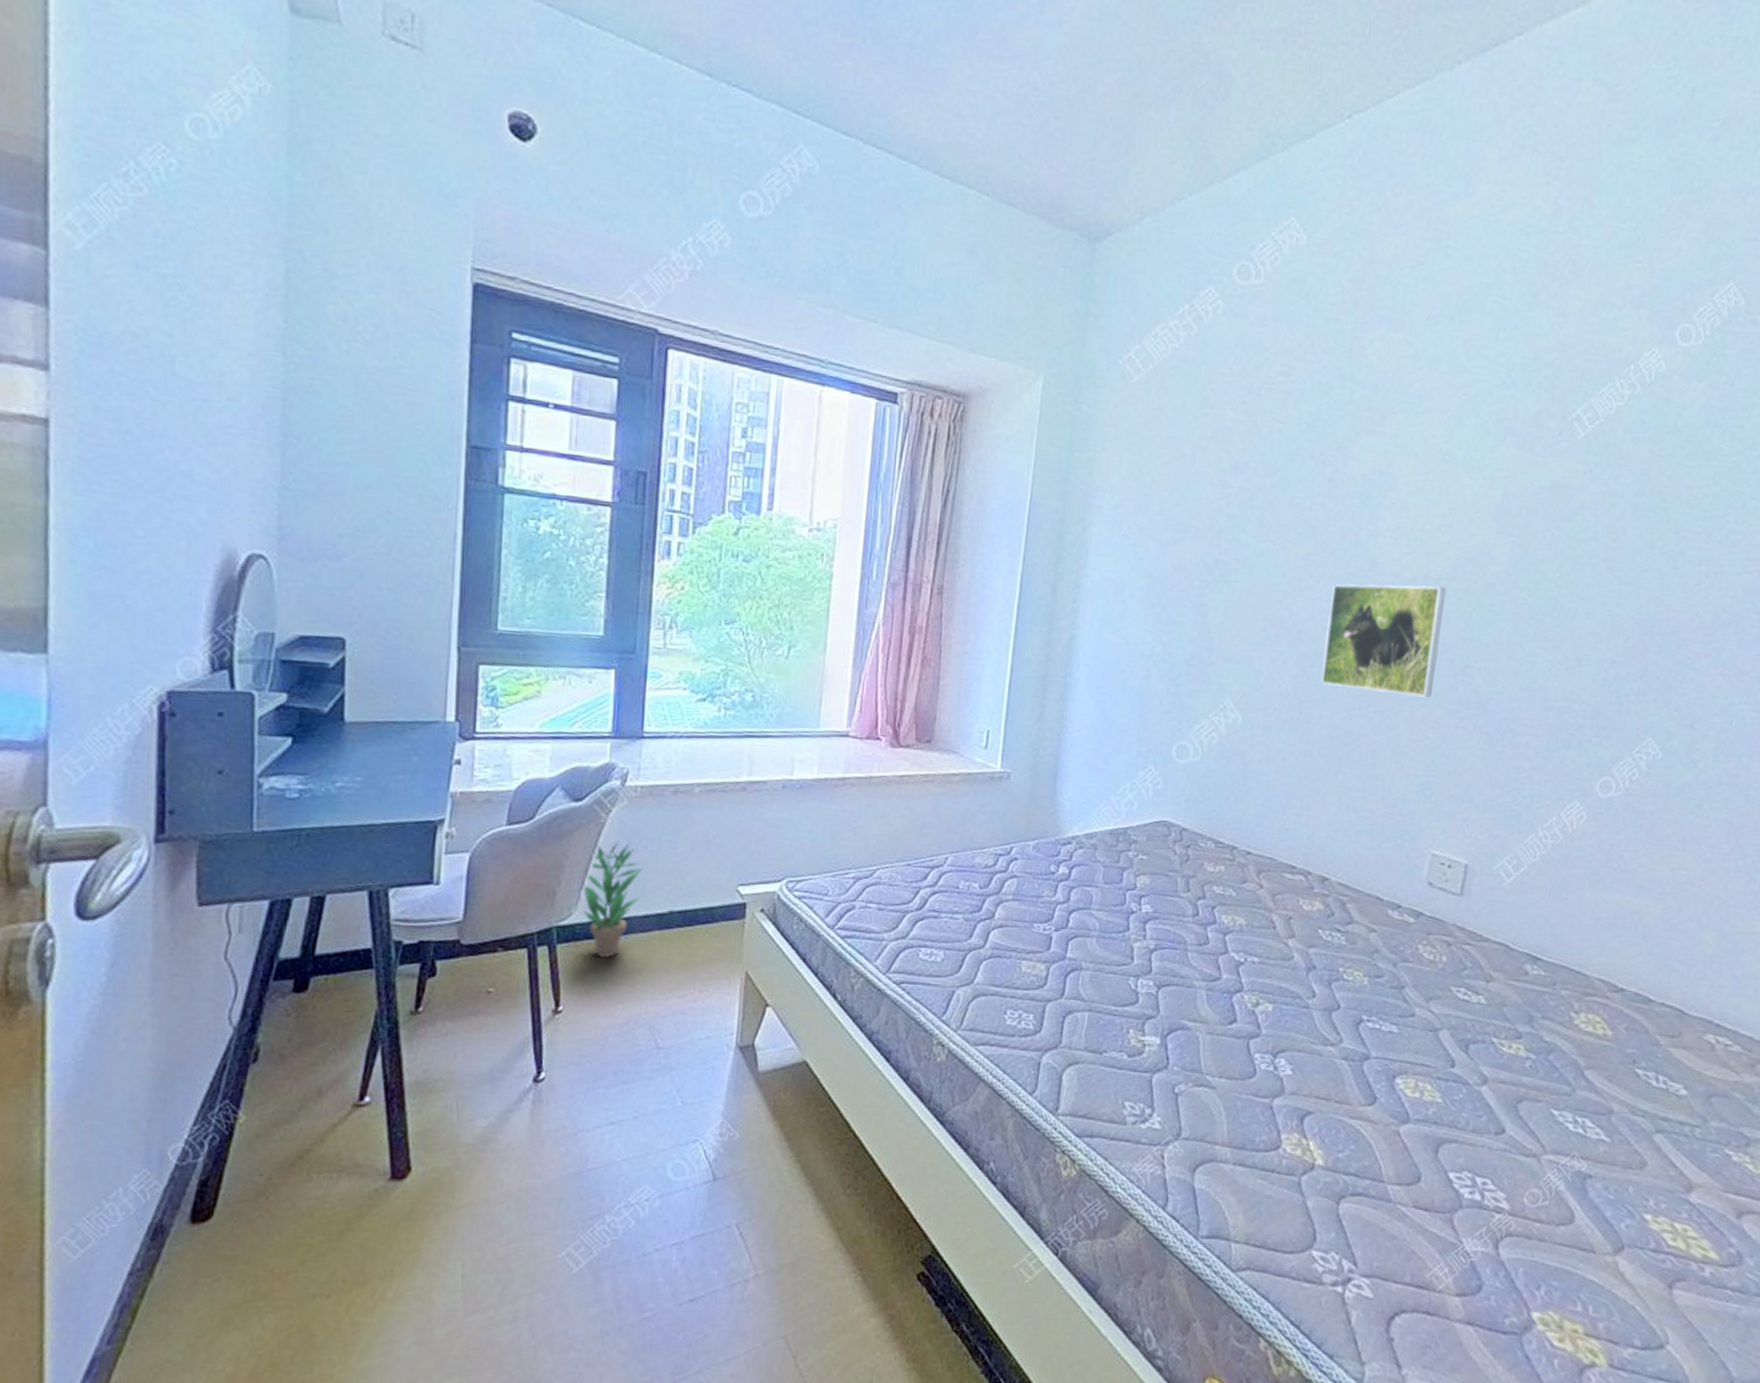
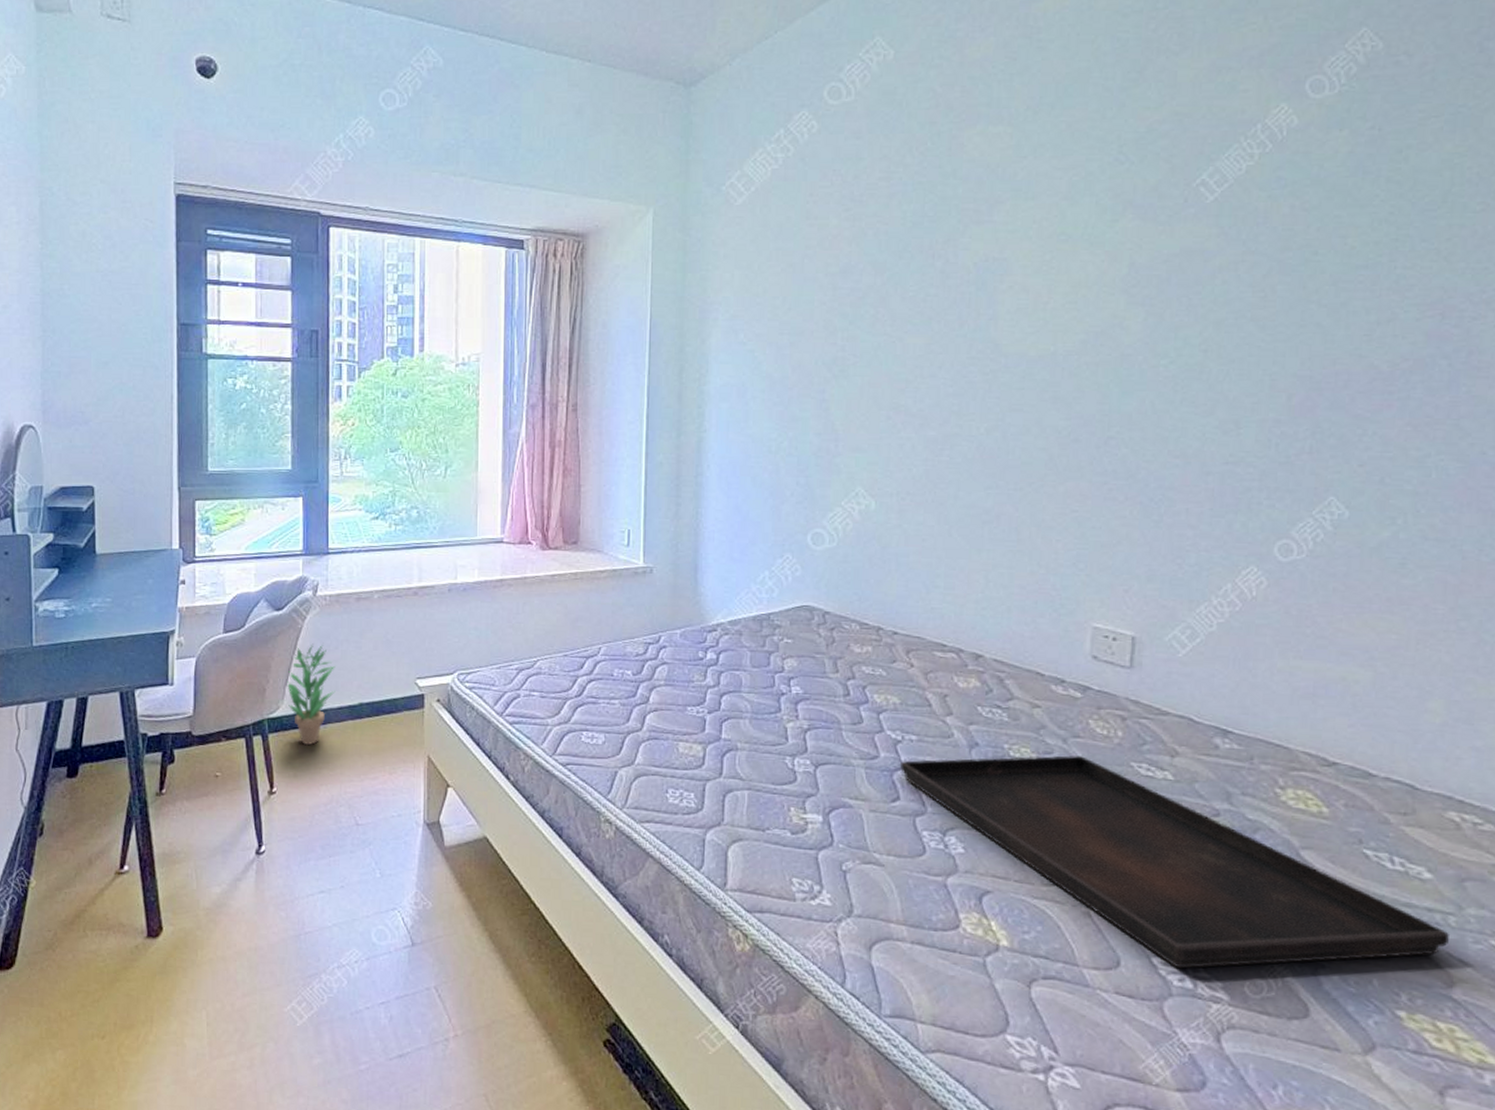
serving tray: none [1239,979,1694,1182] -> present [899,755,1449,969]
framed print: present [1321,584,1446,698] -> none [953,361,1077,471]

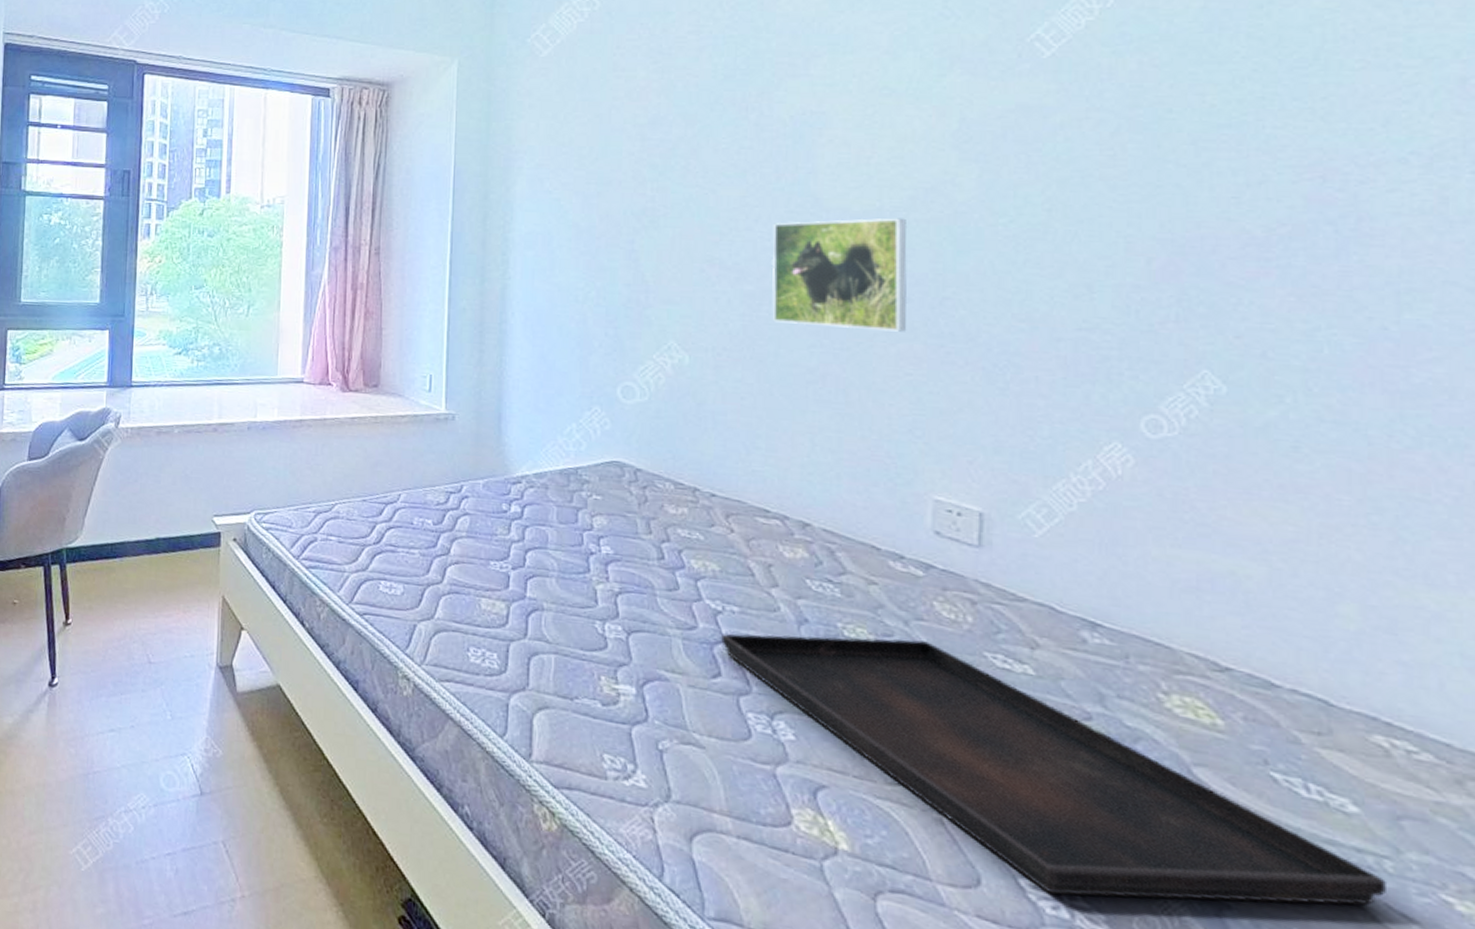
potted plant: present [287,643,336,746] -> none [86,475,134,578]
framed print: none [953,361,1077,471] -> present [771,218,908,332]

